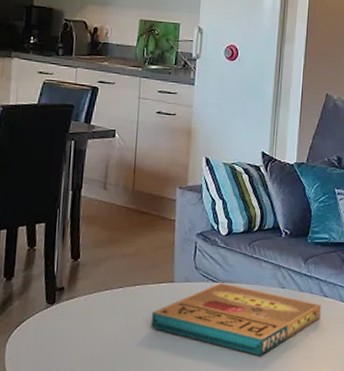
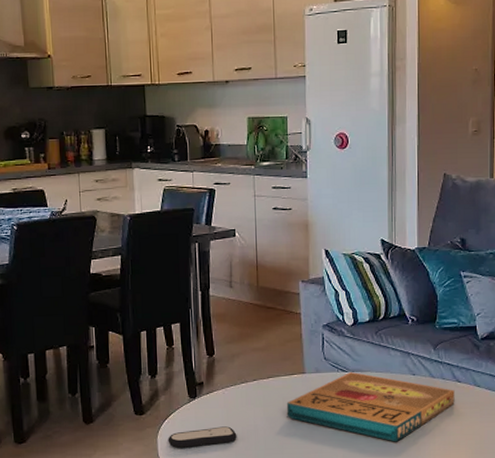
remote control: none [17,336,95,359] -> present [168,426,237,449]

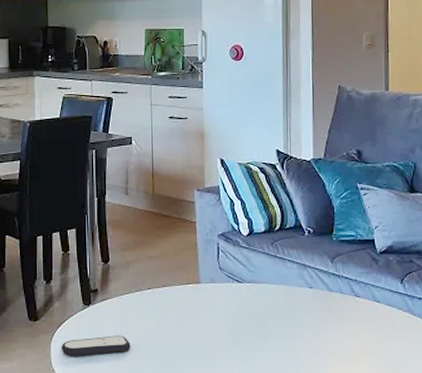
pizza box: present [286,372,455,442] -> none [181,283,354,358]

